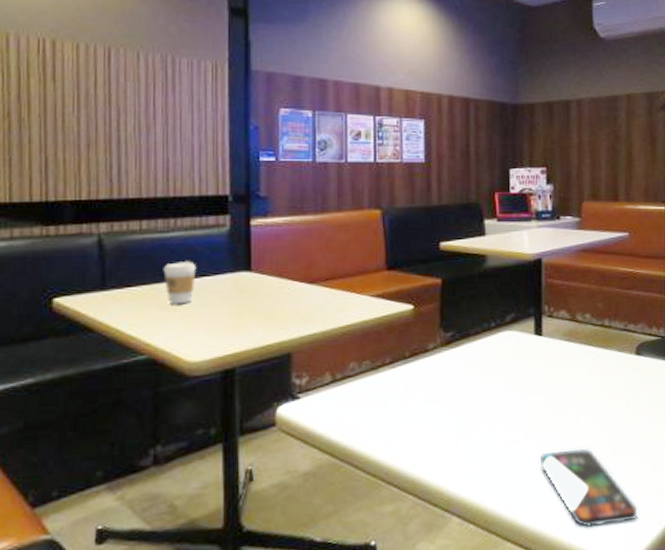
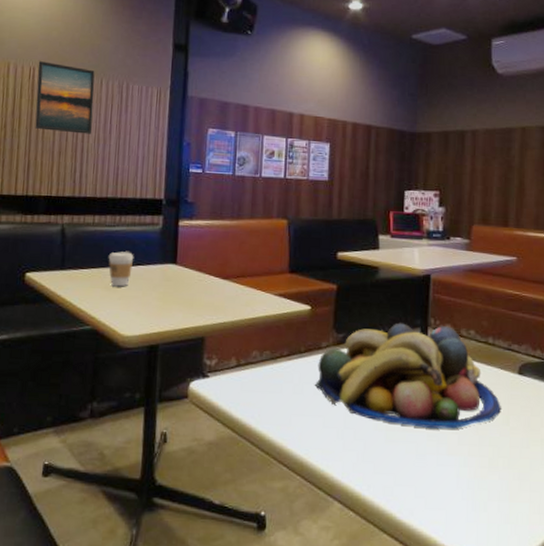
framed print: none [49,30,131,121] -> present [35,61,95,134]
fruit bowl: none [422,312,621,424] -> present [314,322,501,429]
smartphone: present [540,448,638,528] -> none [419,455,513,534]

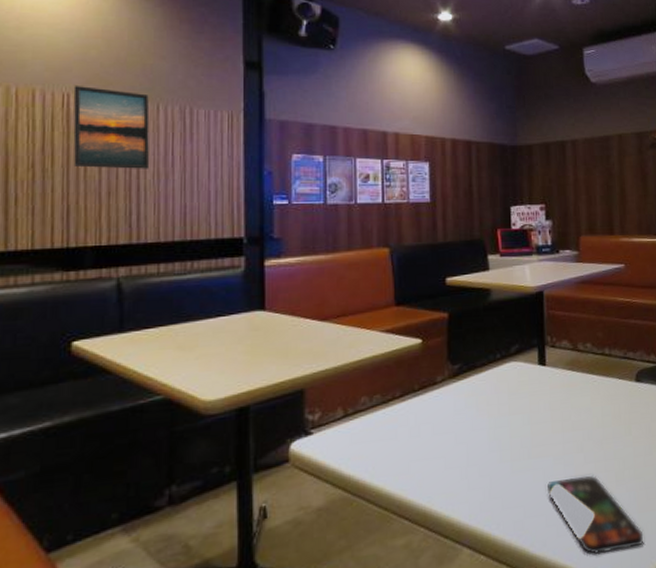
coffee cup: present [108,251,134,287] -> none [180,302,212,345]
fruit bowl: present [314,322,501,429] -> none [432,342,623,453]
smartphone: none [419,455,513,534] -> present [548,474,644,555]

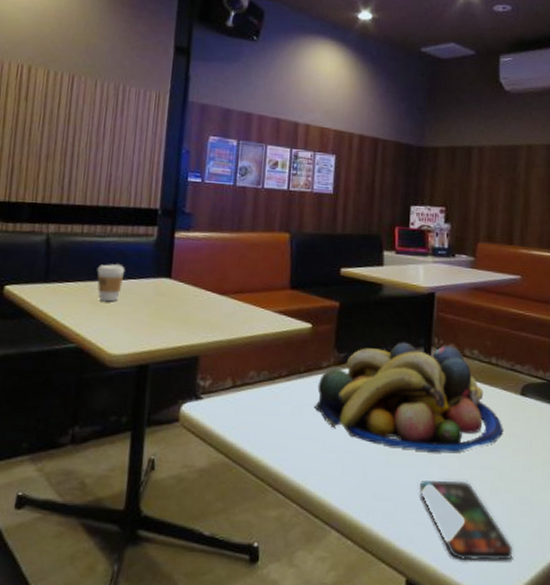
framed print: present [73,86,150,169] -> none [21,58,89,138]
coffee cup: none [180,302,212,345] -> present [97,264,125,302]
fruit bowl: none [432,342,623,453] -> present [313,342,503,453]

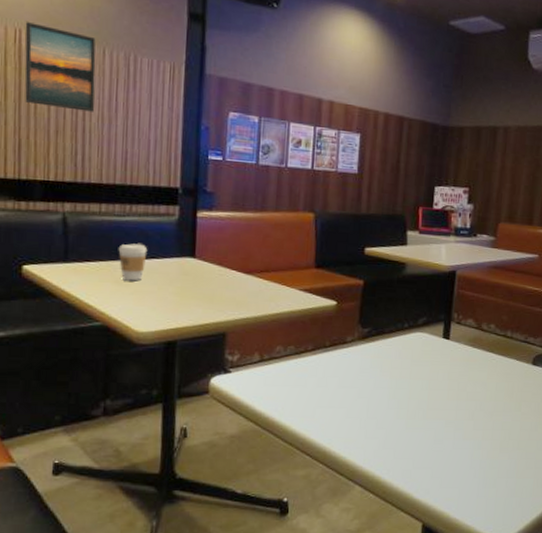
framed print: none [21,58,89,138] -> present [24,22,96,112]
fruit bowl: present [313,342,503,453] -> none [338,317,515,417]
smartphone: present [420,480,513,561] -> none [437,440,518,508]

